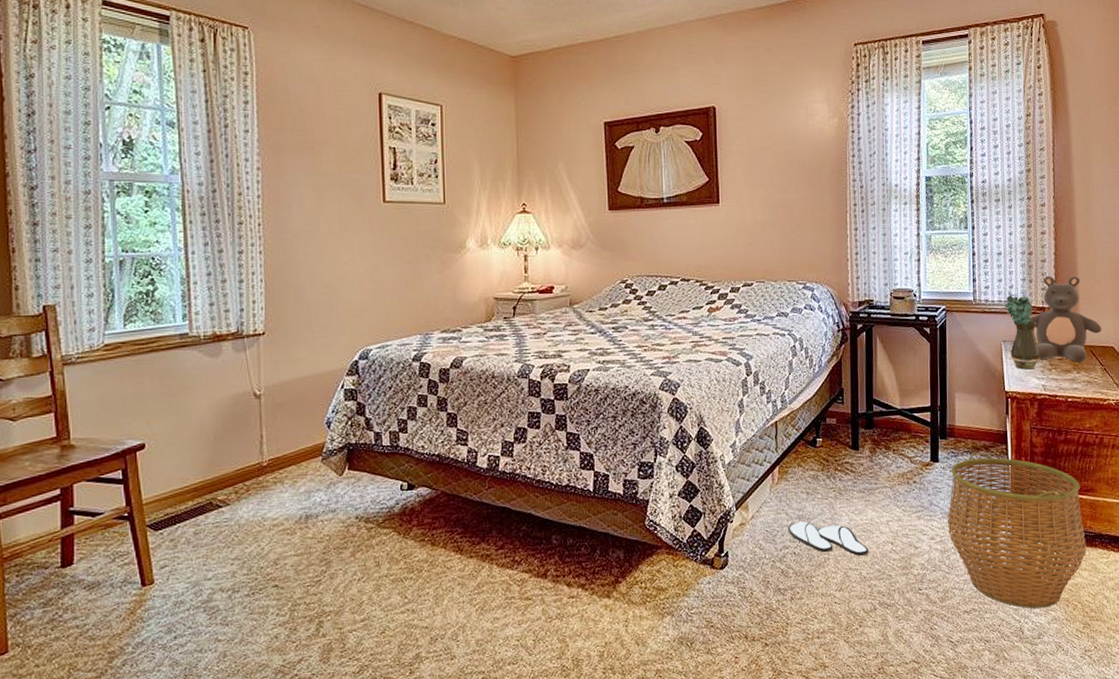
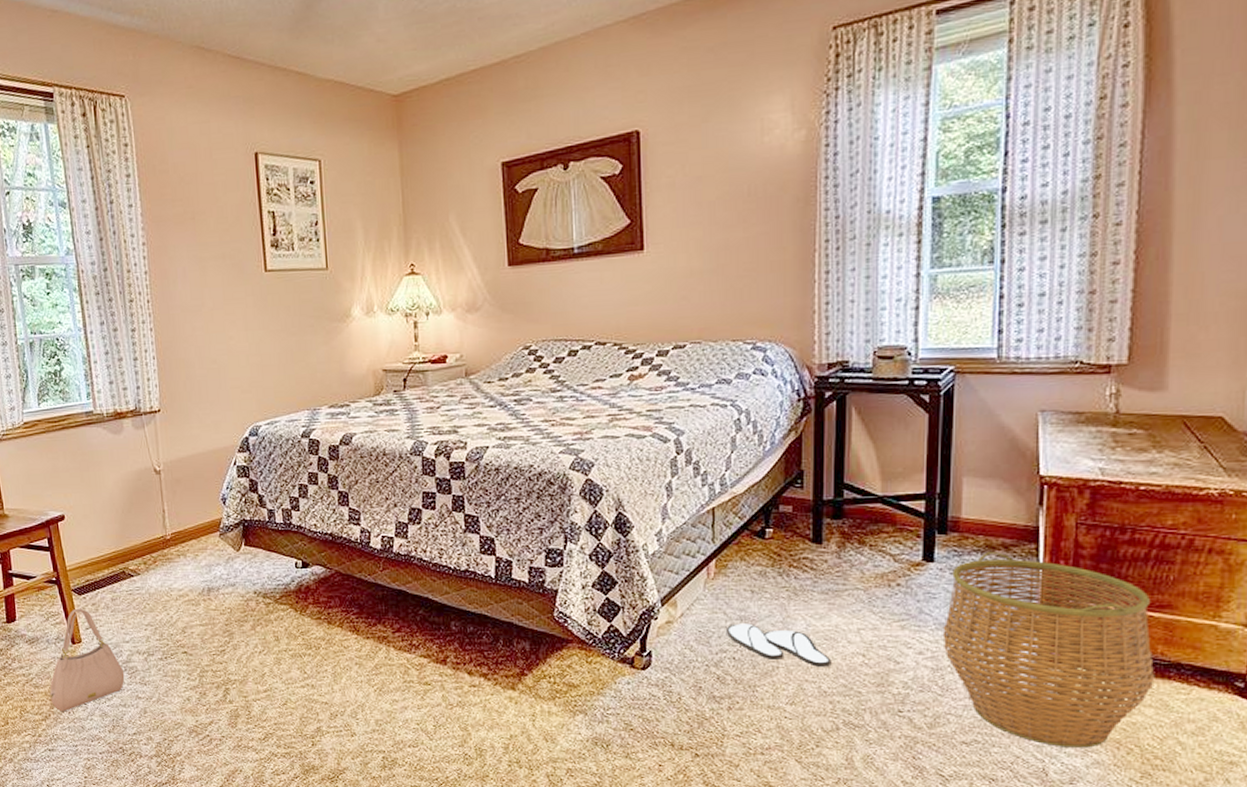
handbag: none [107,545,203,666] -> present [48,608,125,712]
vase: present [1005,292,1041,370] -> none [1046,345,1099,448]
teddy bear: present [1029,276,1102,363] -> none [1084,321,1205,439]

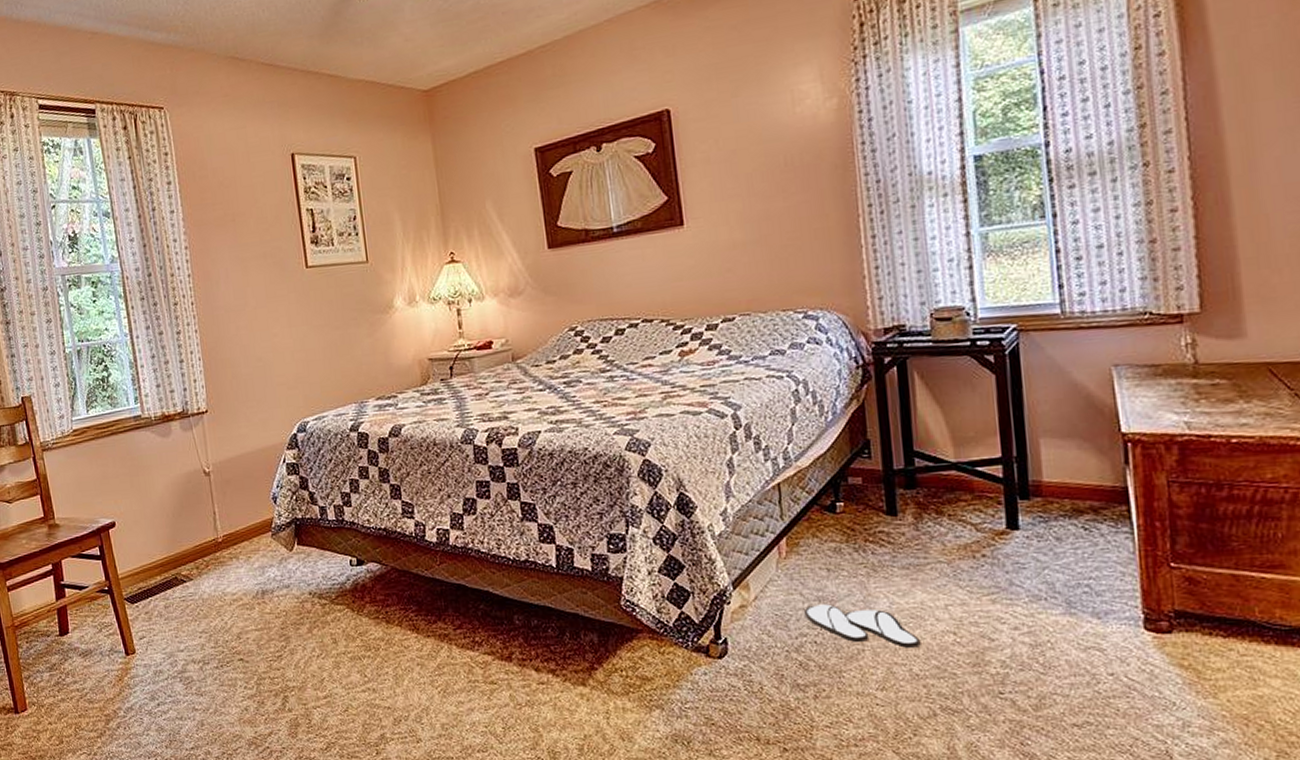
handbag: present [48,608,125,712] -> none [103,617,181,728]
basket: present [942,552,1155,748] -> none [1037,516,1277,726]

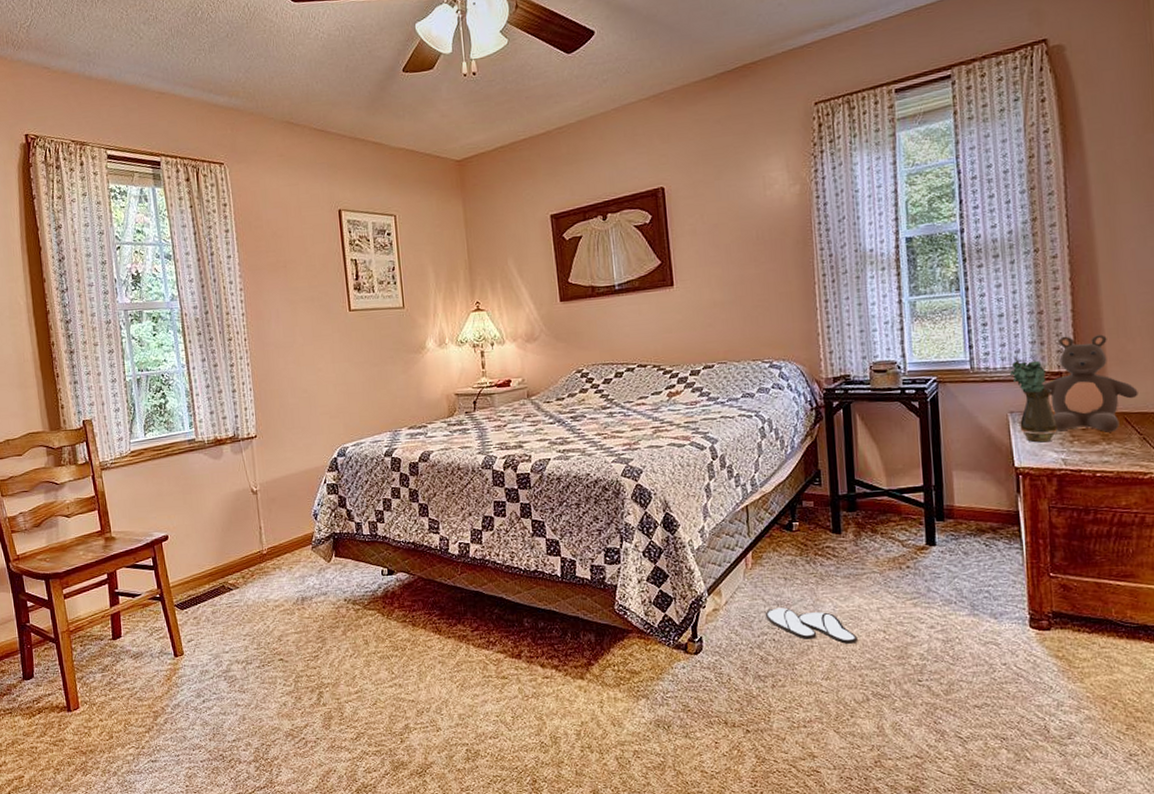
vase: none [1113,297,1179,402] -> present [1010,357,1058,443]
teddy bear: none [1156,266,1287,388] -> present [1042,334,1138,432]

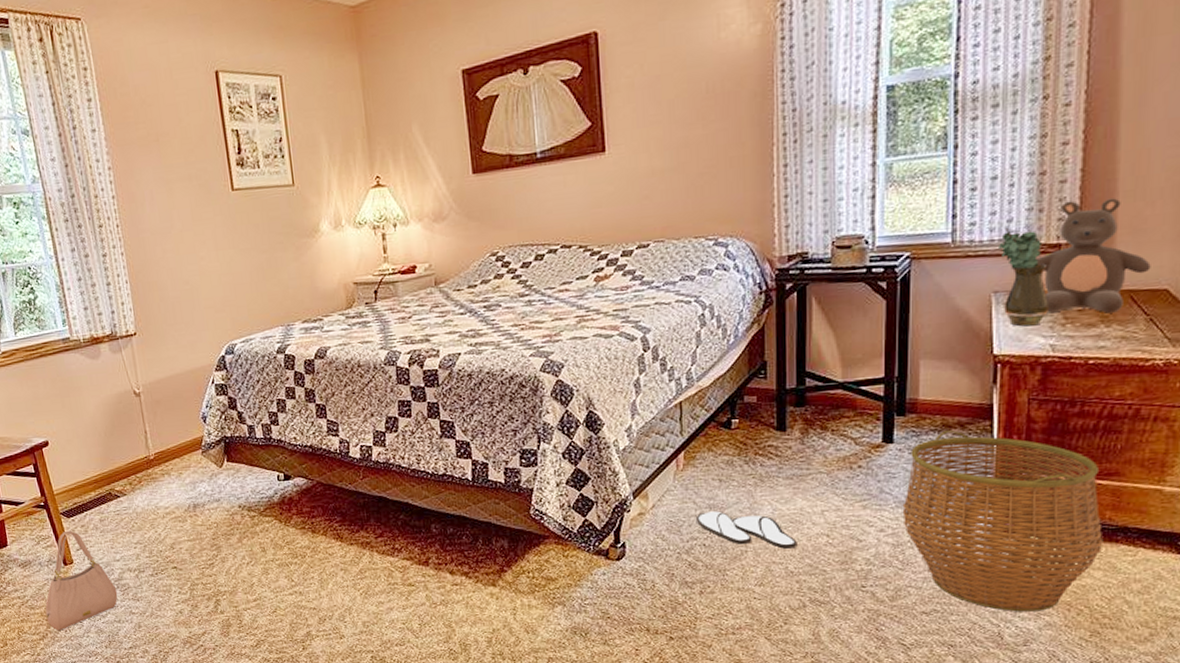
handbag: none [152,622,225,723] -> present [44,530,118,631]
basket: none [948,535,1128,706] -> present [902,430,1104,612]

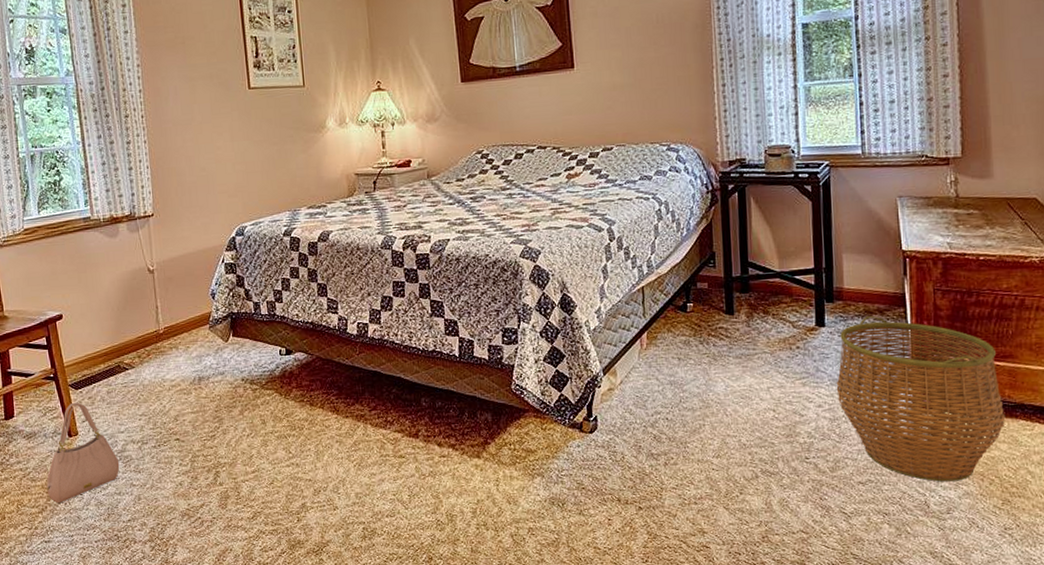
slippers: present [695,511,797,549] -> none [658,387,748,423]
vase: present [999,227,1050,327] -> none [900,142,945,227]
teddy bear: present [1036,198,1151,313] -> none [930,121,1021,217]

